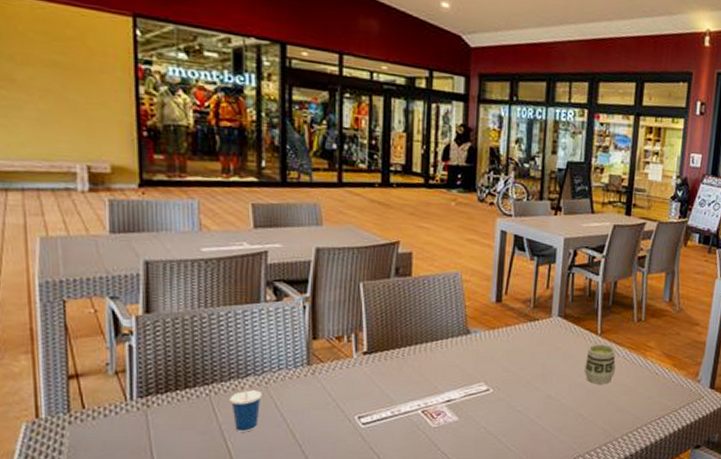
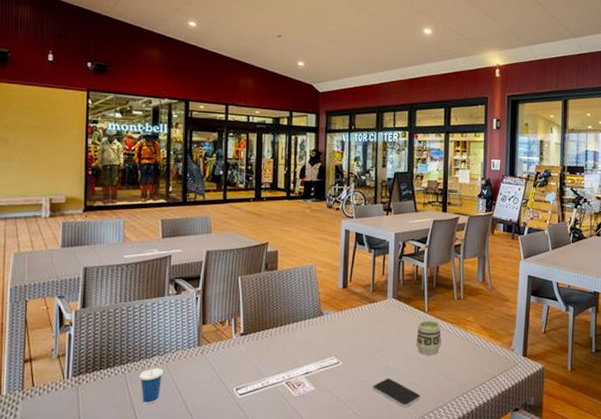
smartphone: none [530,409,587,442] -> present [373,378,421,408]

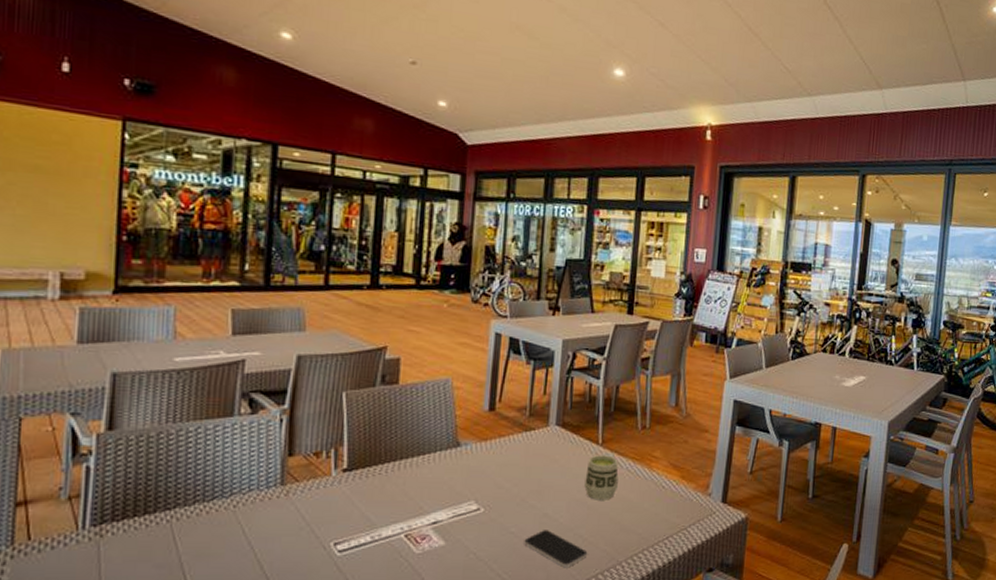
cup: present [139,355,163,404] -> none [192,498,229,564]

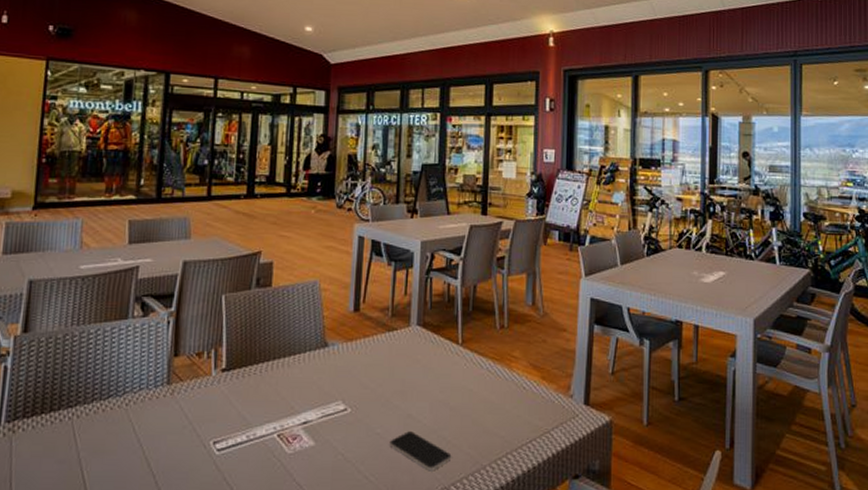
cup: present [584,455,619,500] -> none [446,355,479,401]

